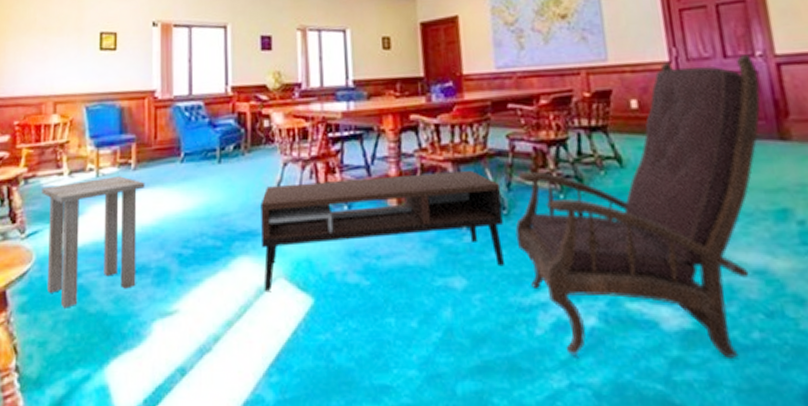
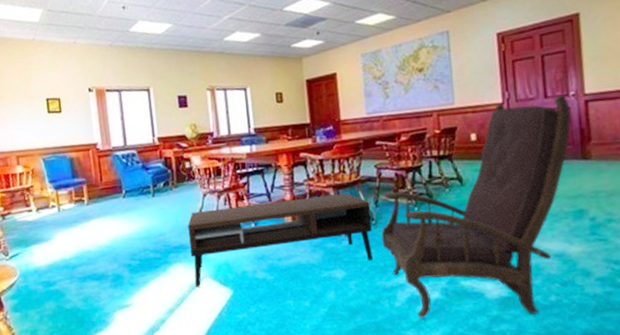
side table: present [42,176,145,308] -> none [17,210,99,307]

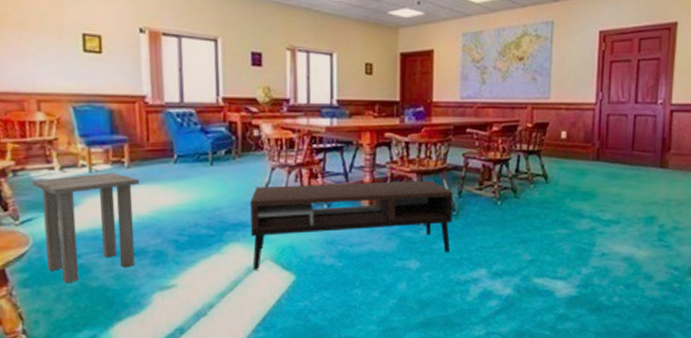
side table: none [17,210,99,307] -> present [32,173,140,284]
armchair: present [381,94,571,318] -> none [461,102,657,314]

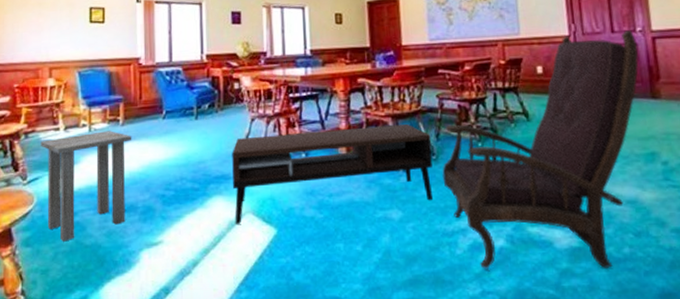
armchair: none [461,102,657,314] -> present [442,30,639,269]

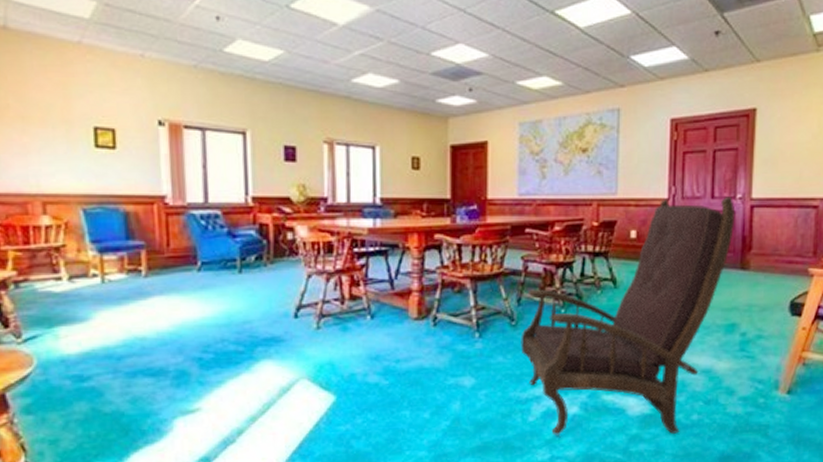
side table: present [41,131,132,242] -> none [37,283,159,409]
coffee table: present [232,124,433,224] -> none [284,287,512,390]

